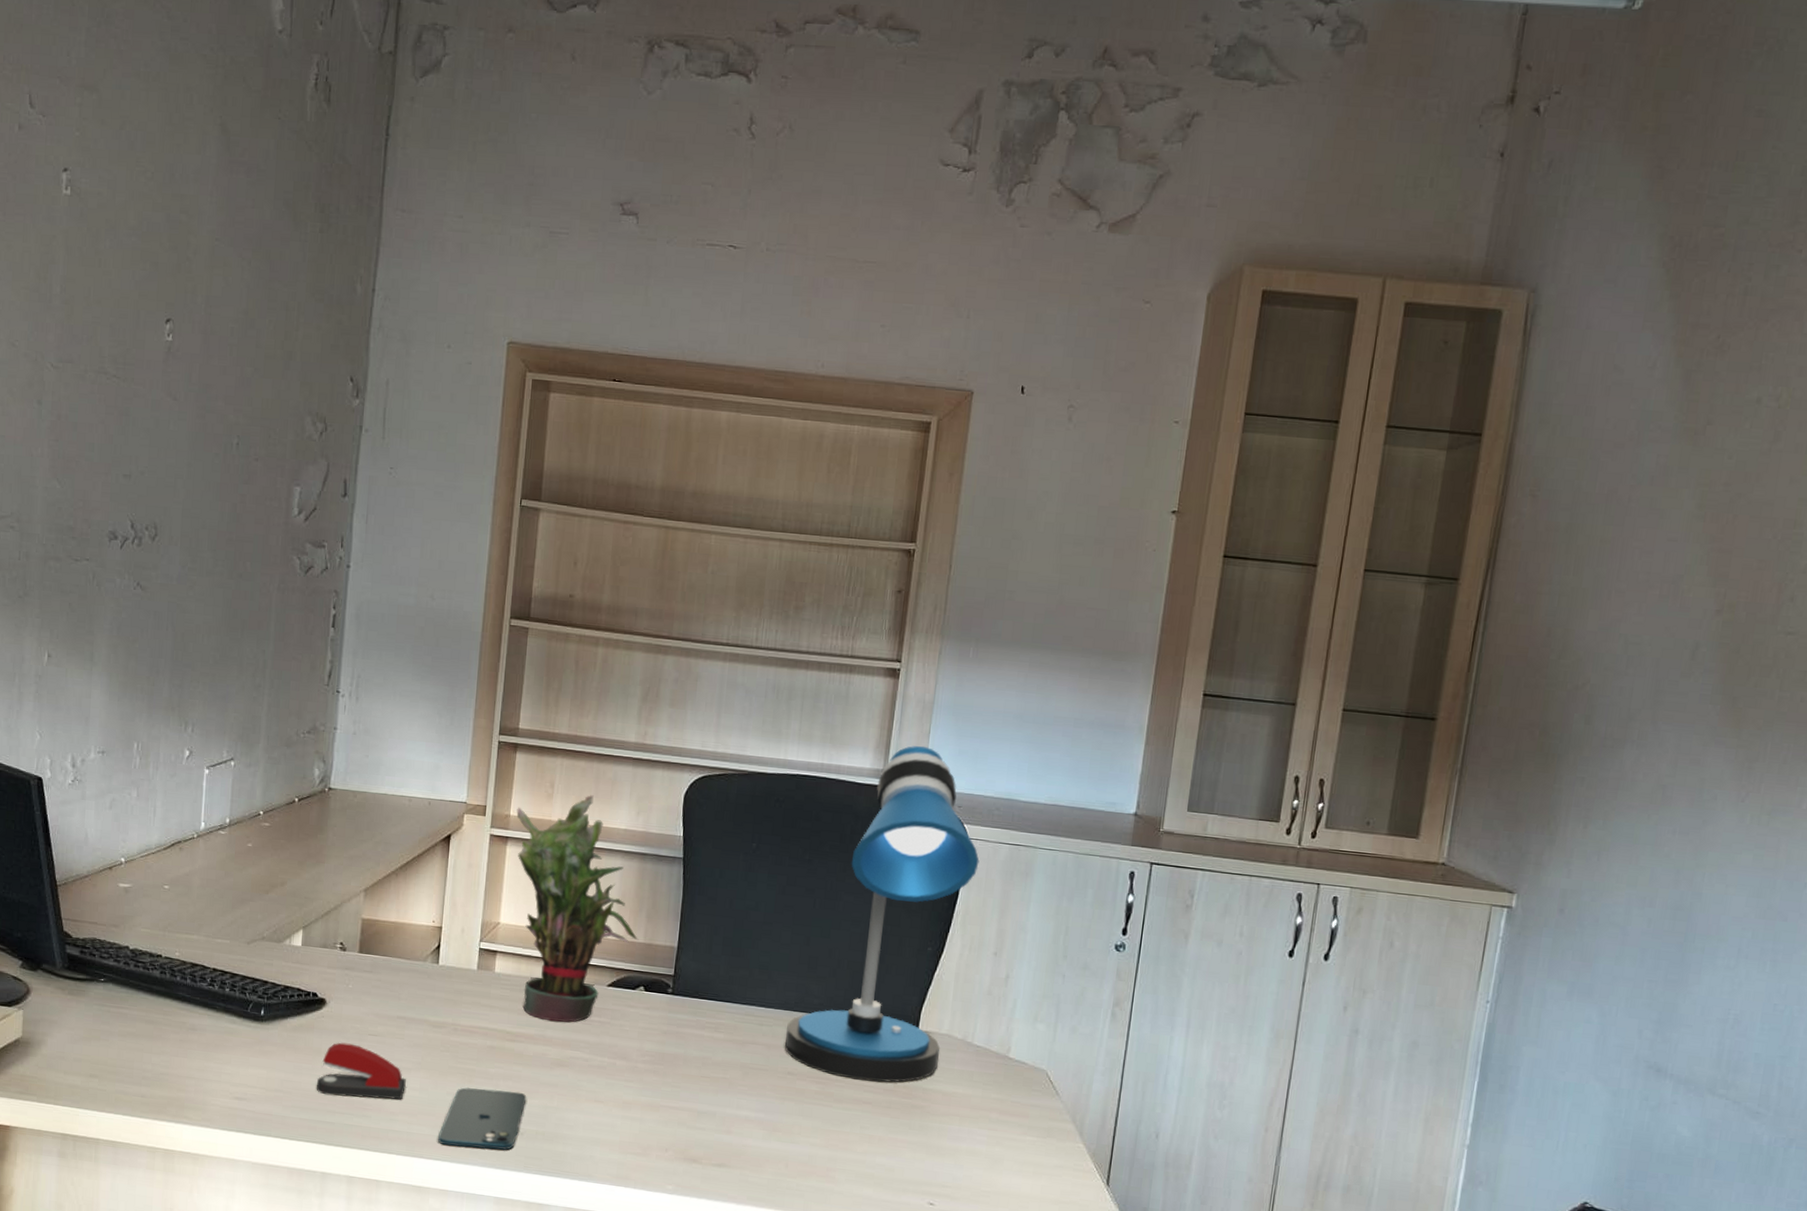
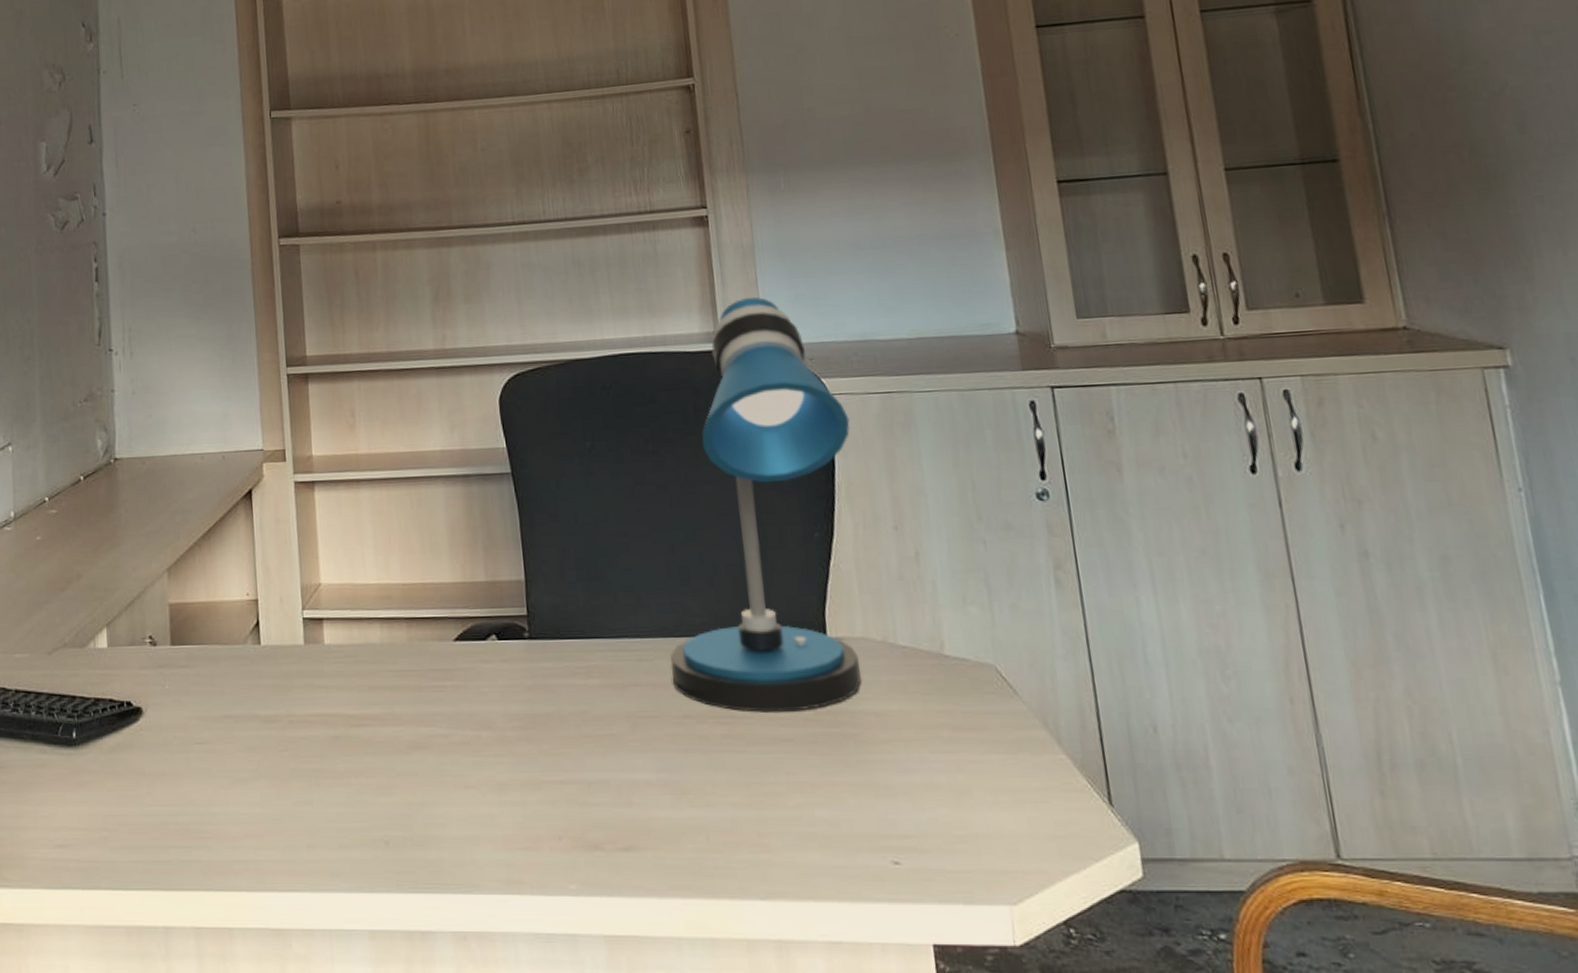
stapler: present [316,1042,406,1100] -> none [144,758,245,827]
smartphone: present [438,1087,527,1150] -> none [291,789,386,871]
potted plant: present [516,795,639,1023] -> none [319,417,480,695]

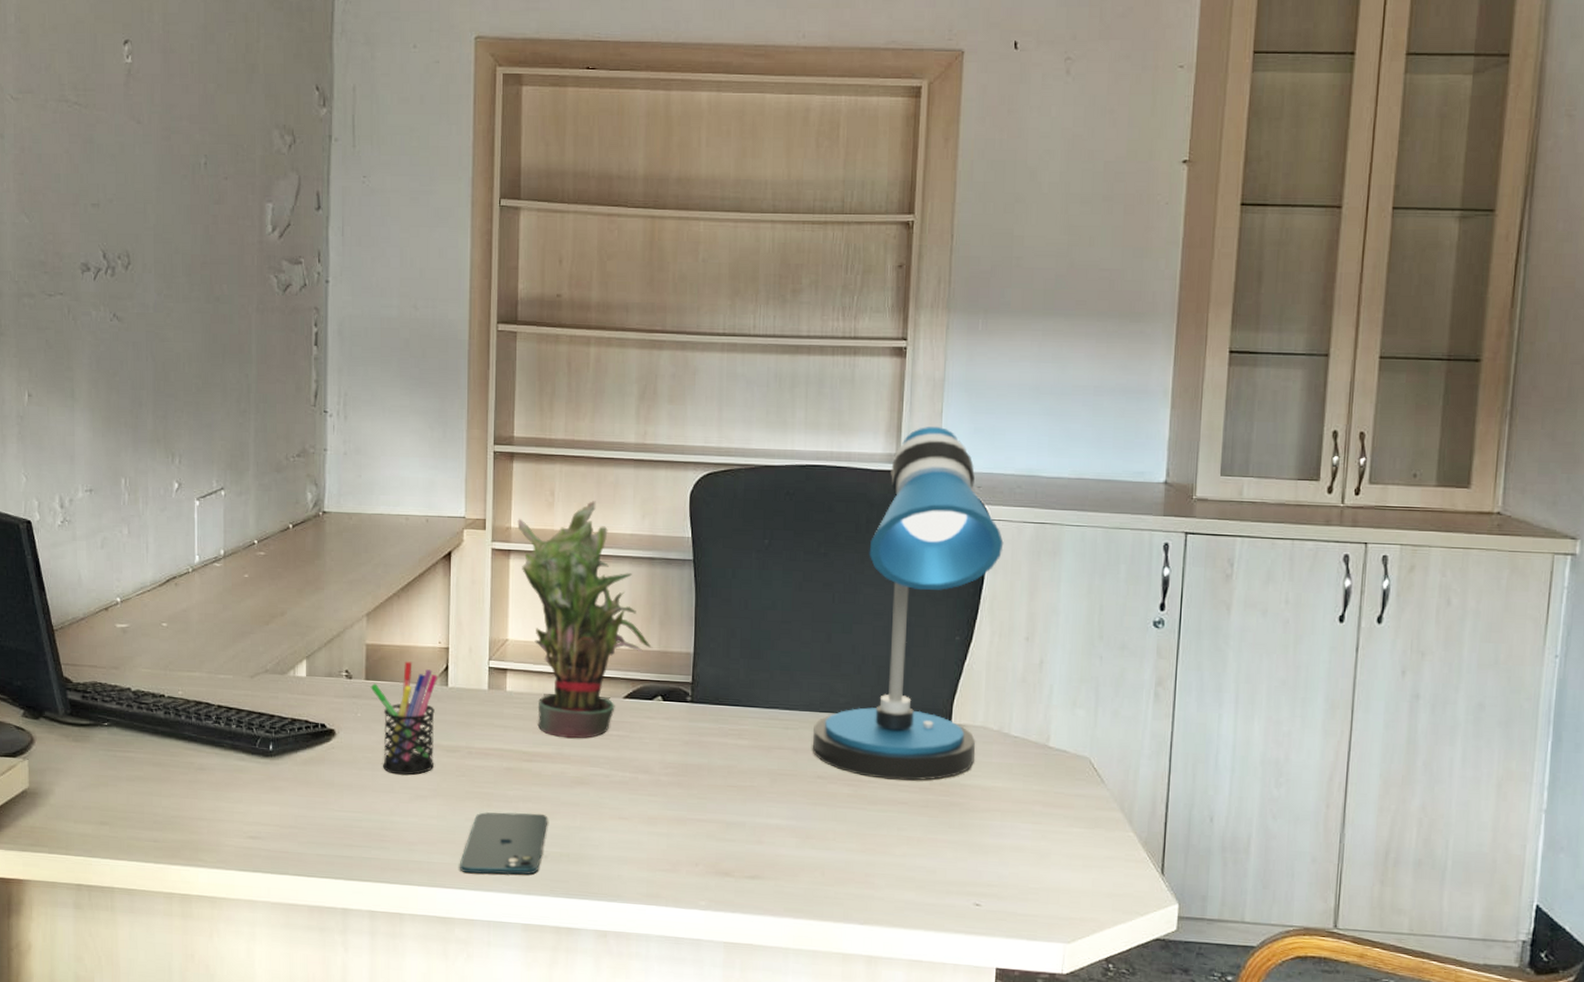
pen holder: none [177,619,253,756] -> present [370,661,437,775]
smartphone: none [291,789,386,871] -> present [460,812,548,875]
potted plant: none [319,417,480,695] -> present [517,501,653,739]

